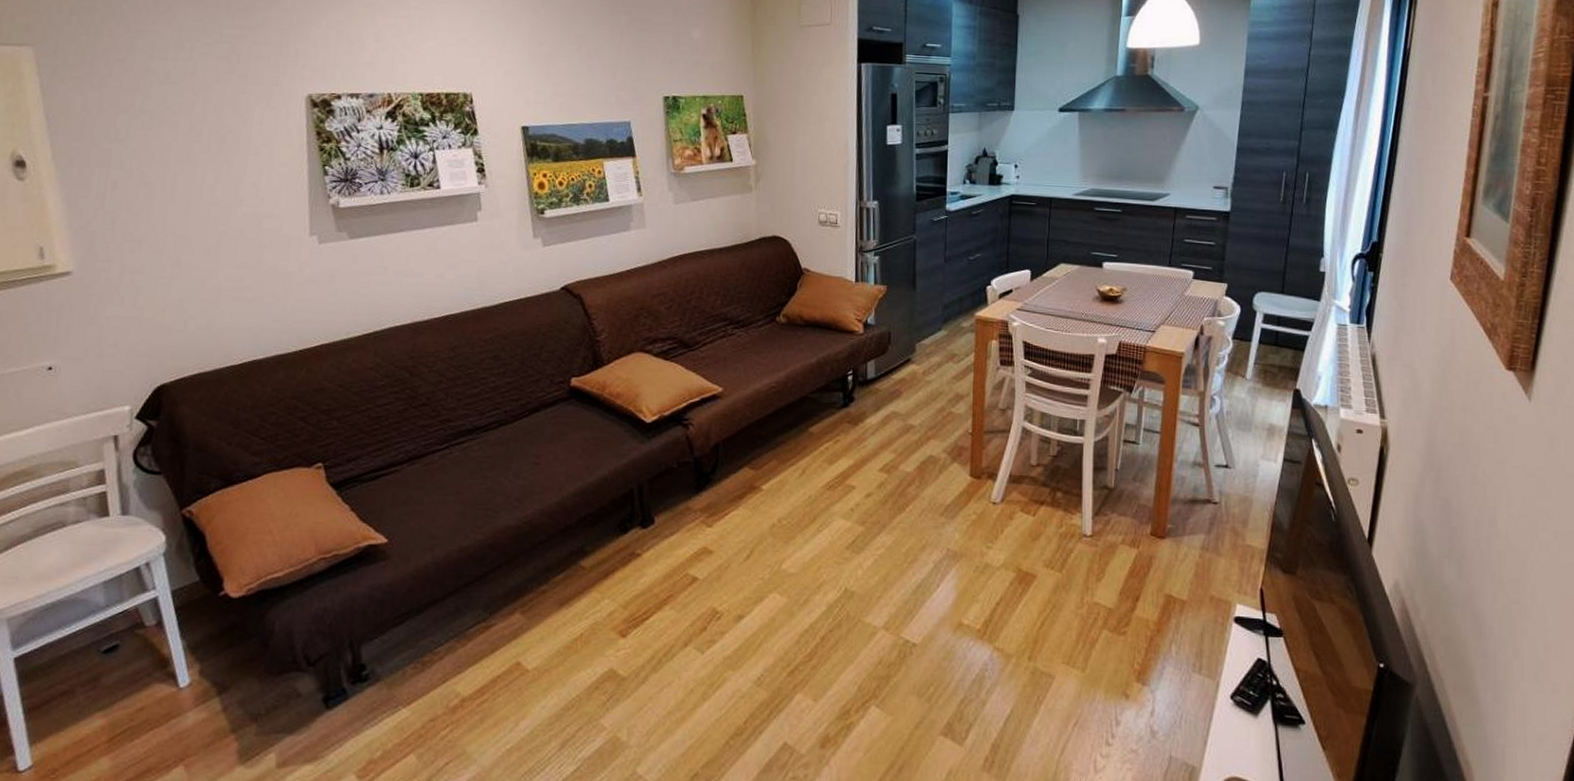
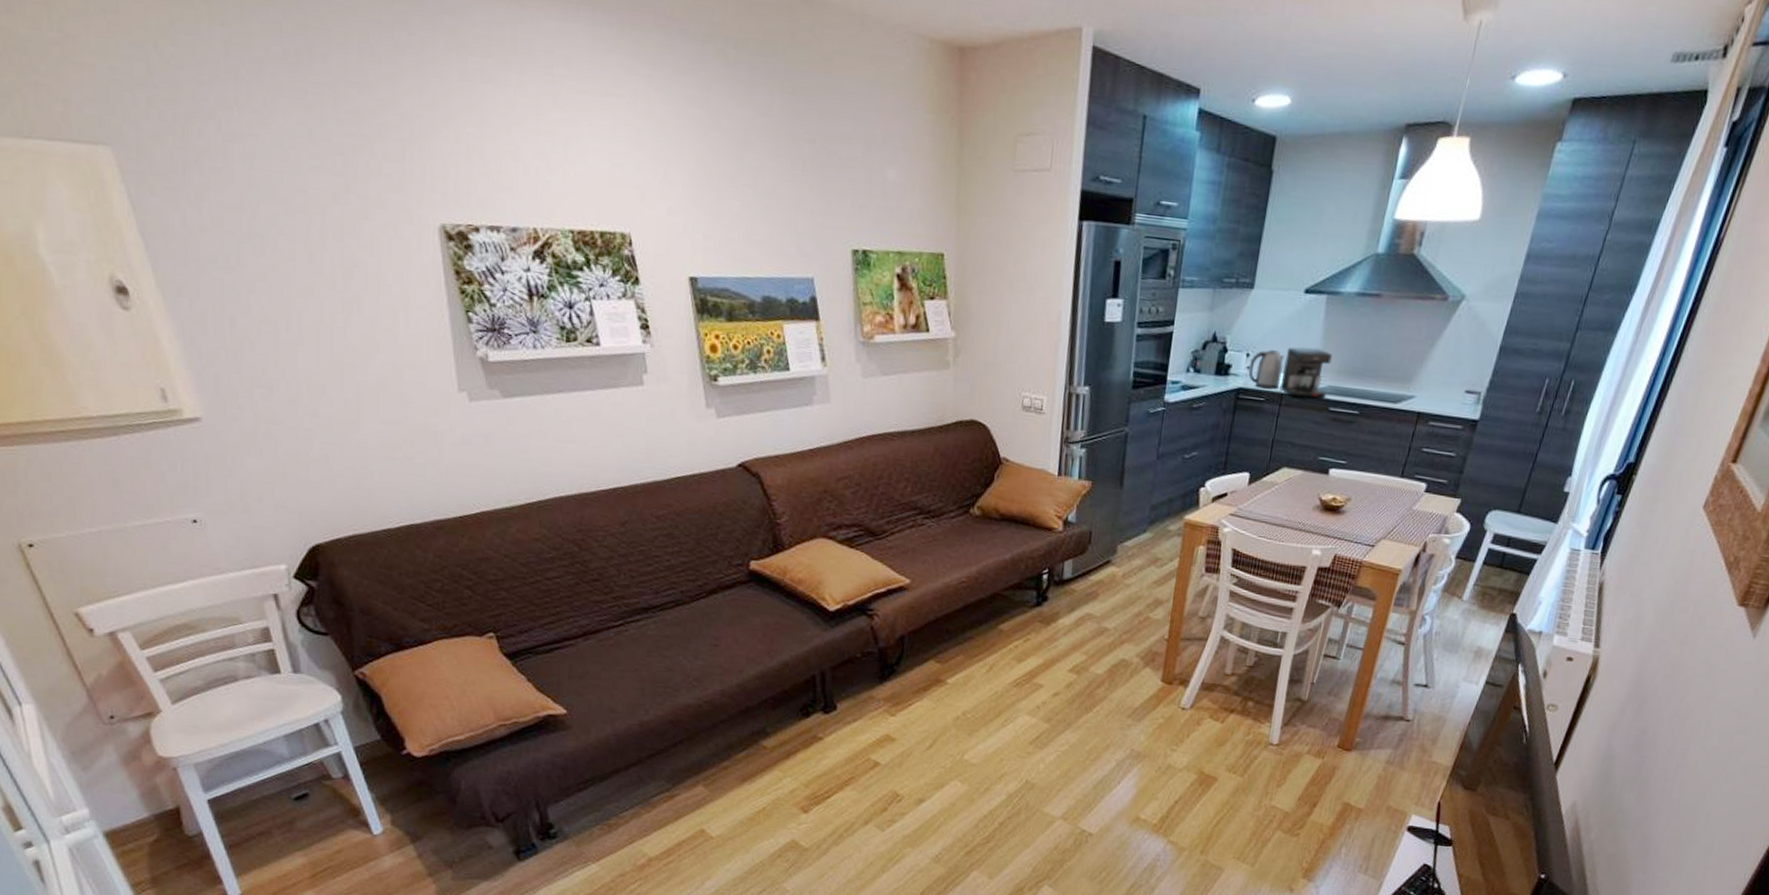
kettle: none [1018,161,1048,195] -> present [1248,350,1285,390]
coffee maker: none [1048,157,1090,201] -> present [1280,347,1332,398]

